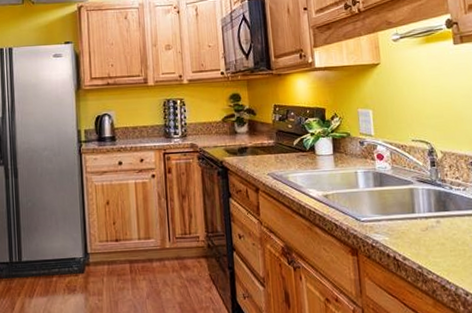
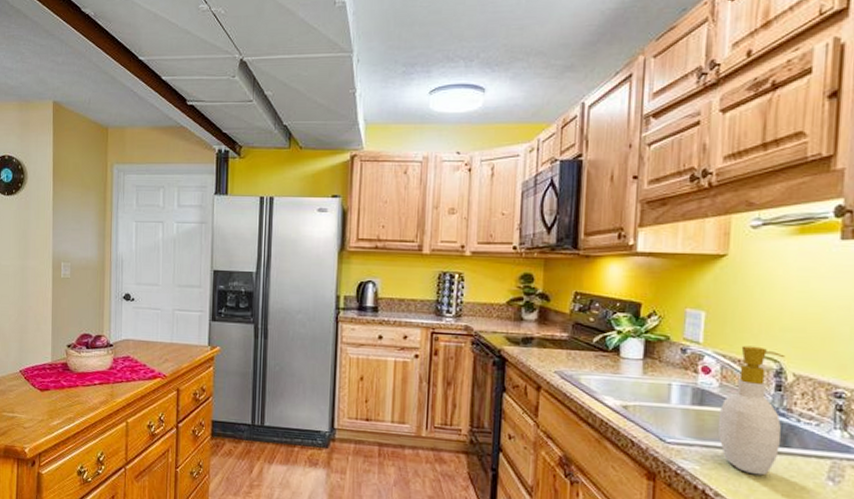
soap bottle: none [395,133,442,238] -> present [717,345,786,476]

